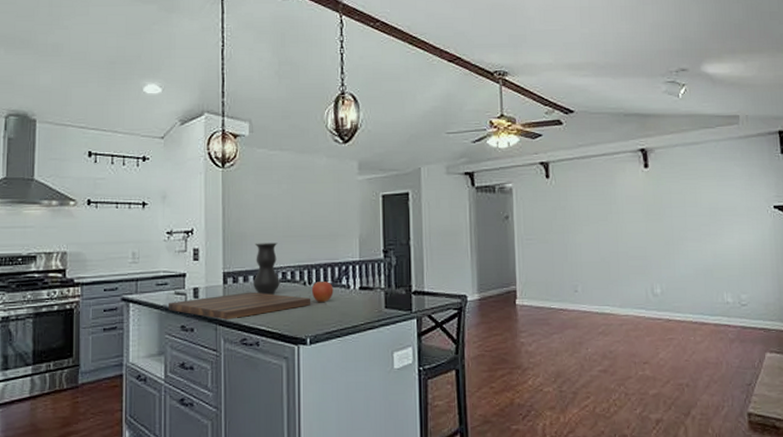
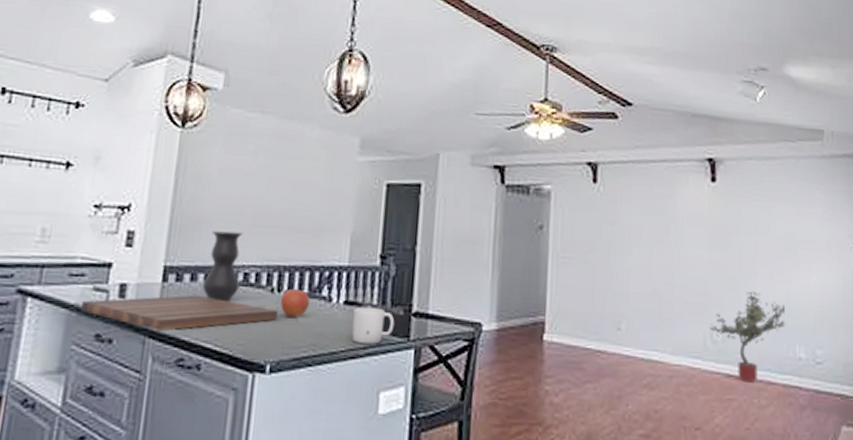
mug: none [366,290,400,317] -> present [352,306,395,344]
potted tree: none [650,252,714,325] -> present [709,291,786,383]

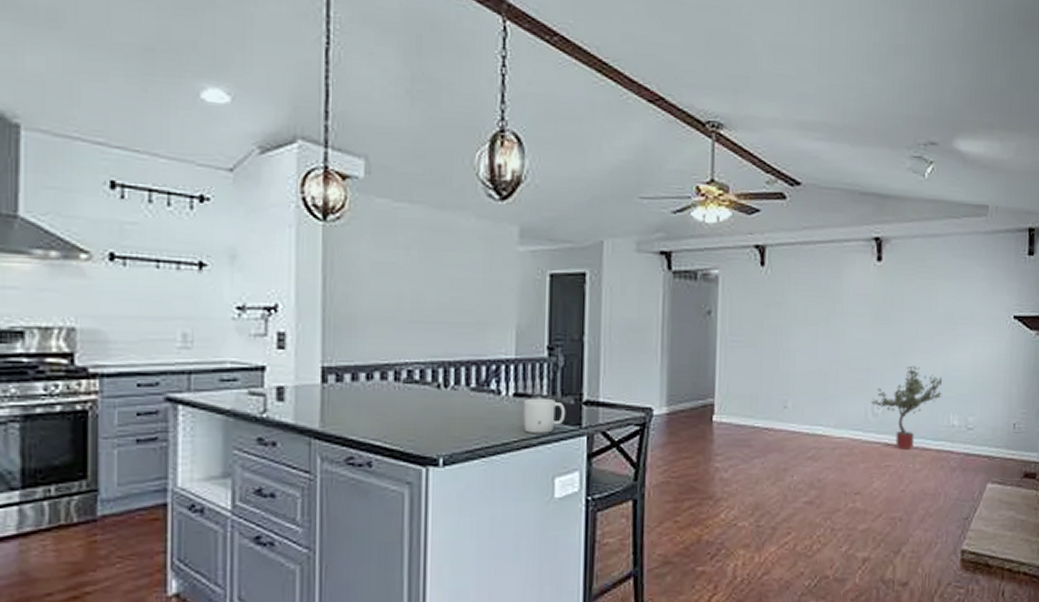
cutting board: present [80,295,279,331] -> none [237,394,447,431]
vase: present [202,231,243,302] -> none [364,329,405,399]
fruit: present [280,288,310,317] -> none [447,383,478,411]

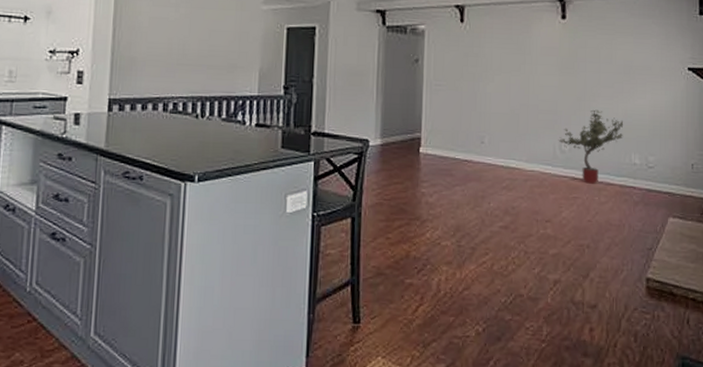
mug: present [522,398,566,433] -> none [262,128,298,158]

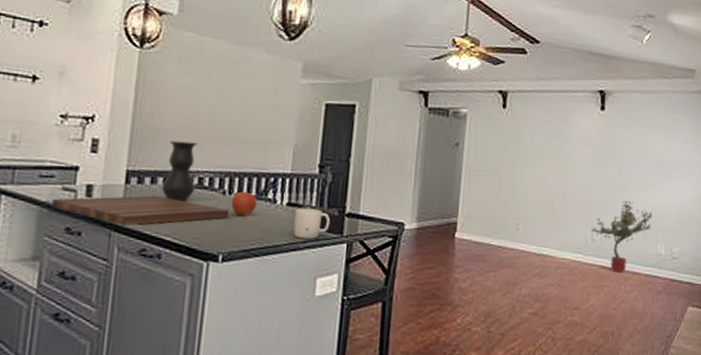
cutting board: none [44,121,203,150] -> present [50,195,230,226]
vase: none [140,69,171,126] -> present [161,140,198,202]
fruit: none [203,114,228,137] -> present [231,191,257,216]
mug: none [262,128,298,158] -> present [293,208,331,239]

